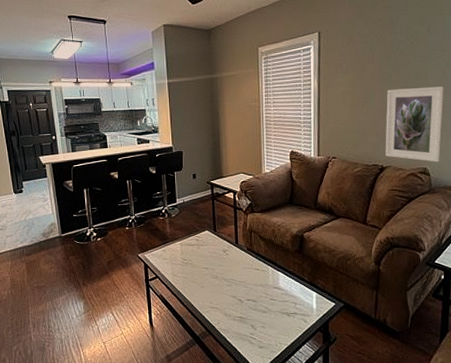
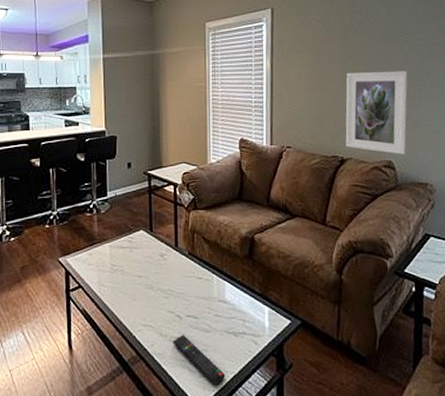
remote control: none [235,315,280,355] -> present [173,335,226,386]

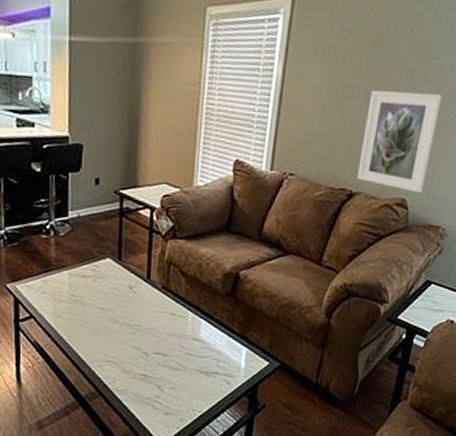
remote control: present [173,335,226,386] -> none [137,372,193,423]

